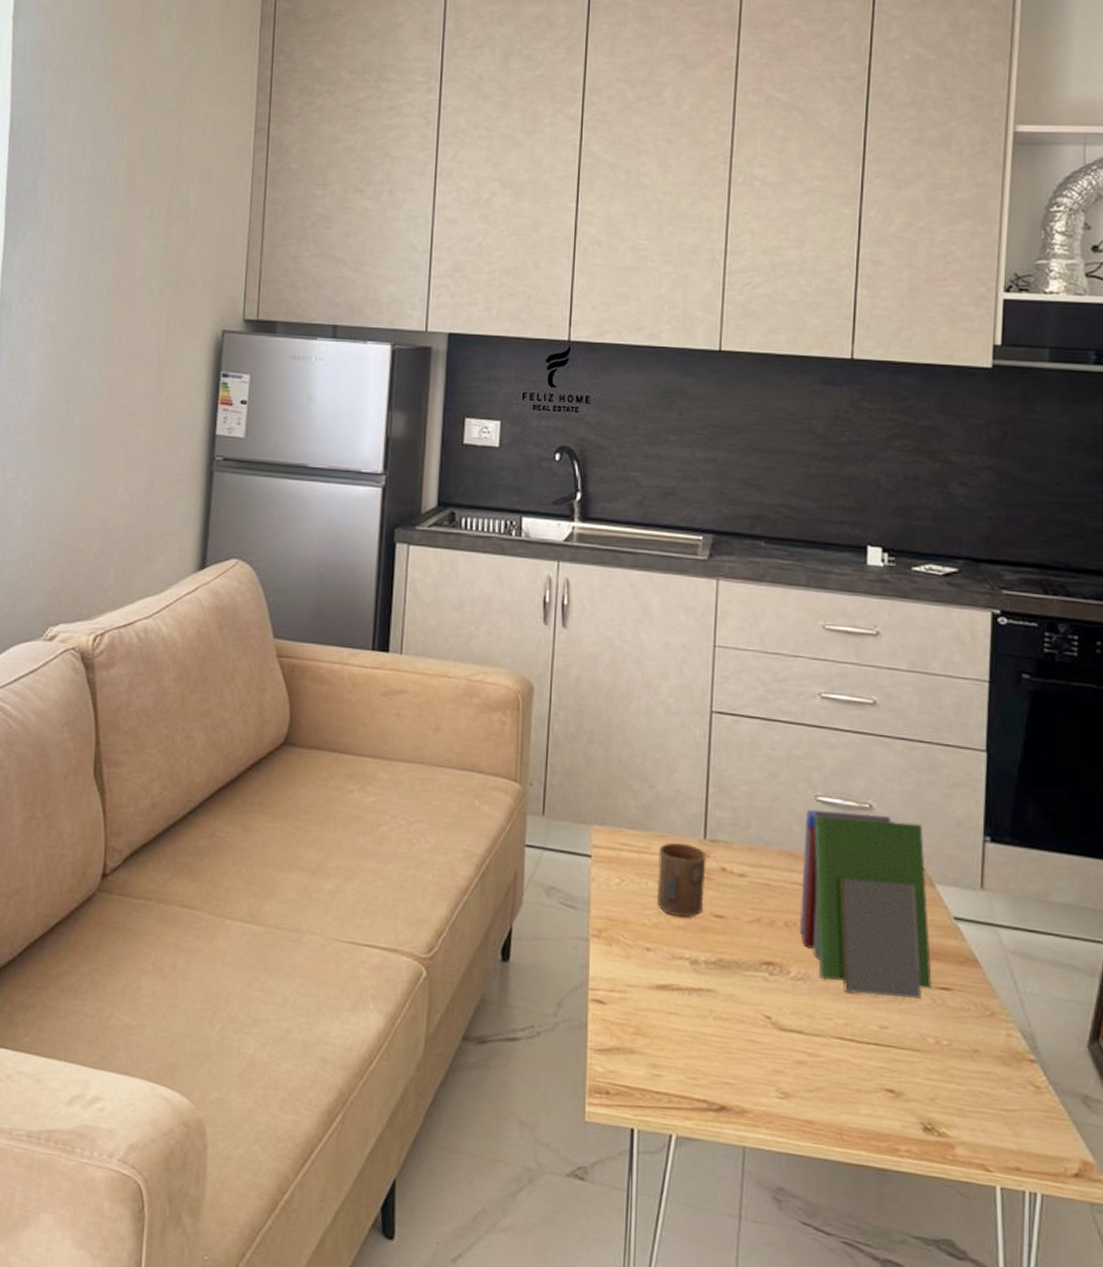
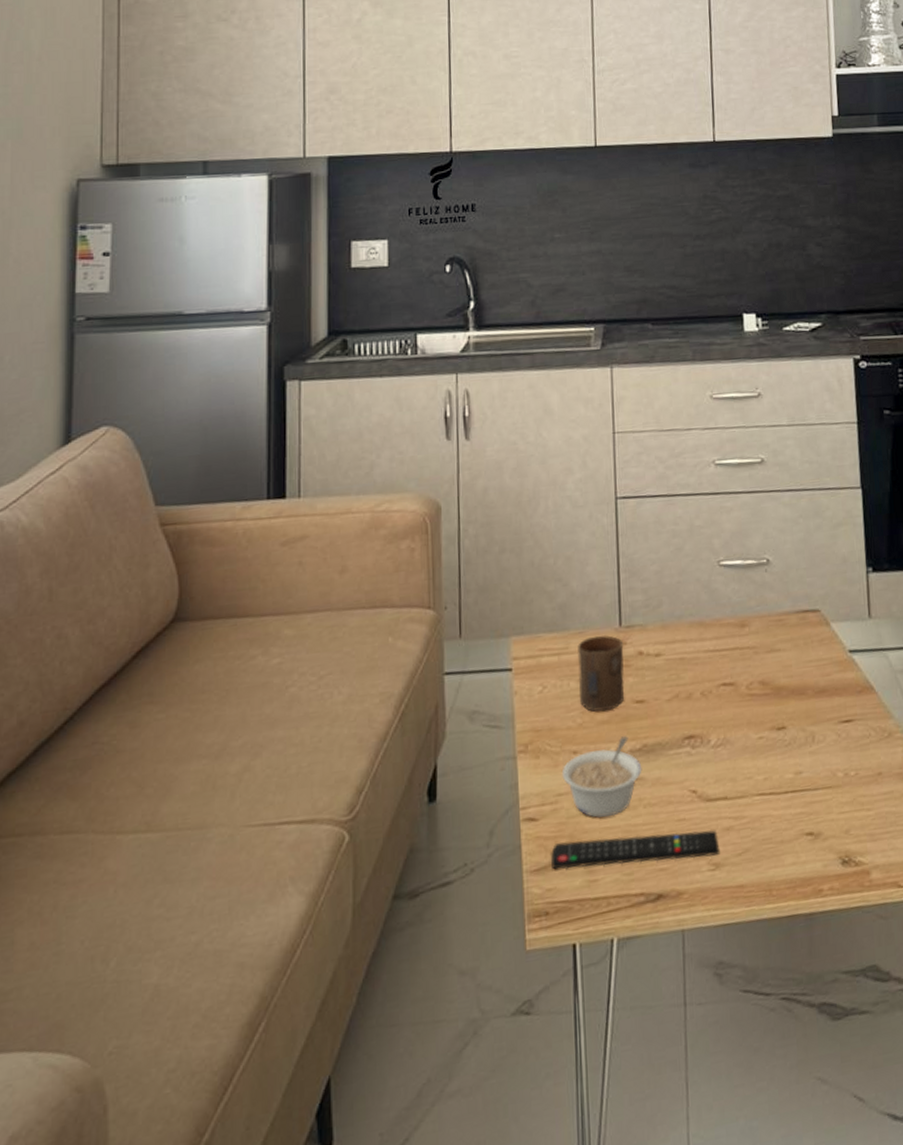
remote control: none [616,1030,791,1085] -> present [551,830,720,869]
legume: none [633,946,716,1020] -> present [561,736,642,818]
book: present [799,810,933,999] -> none [711,566,837,747]

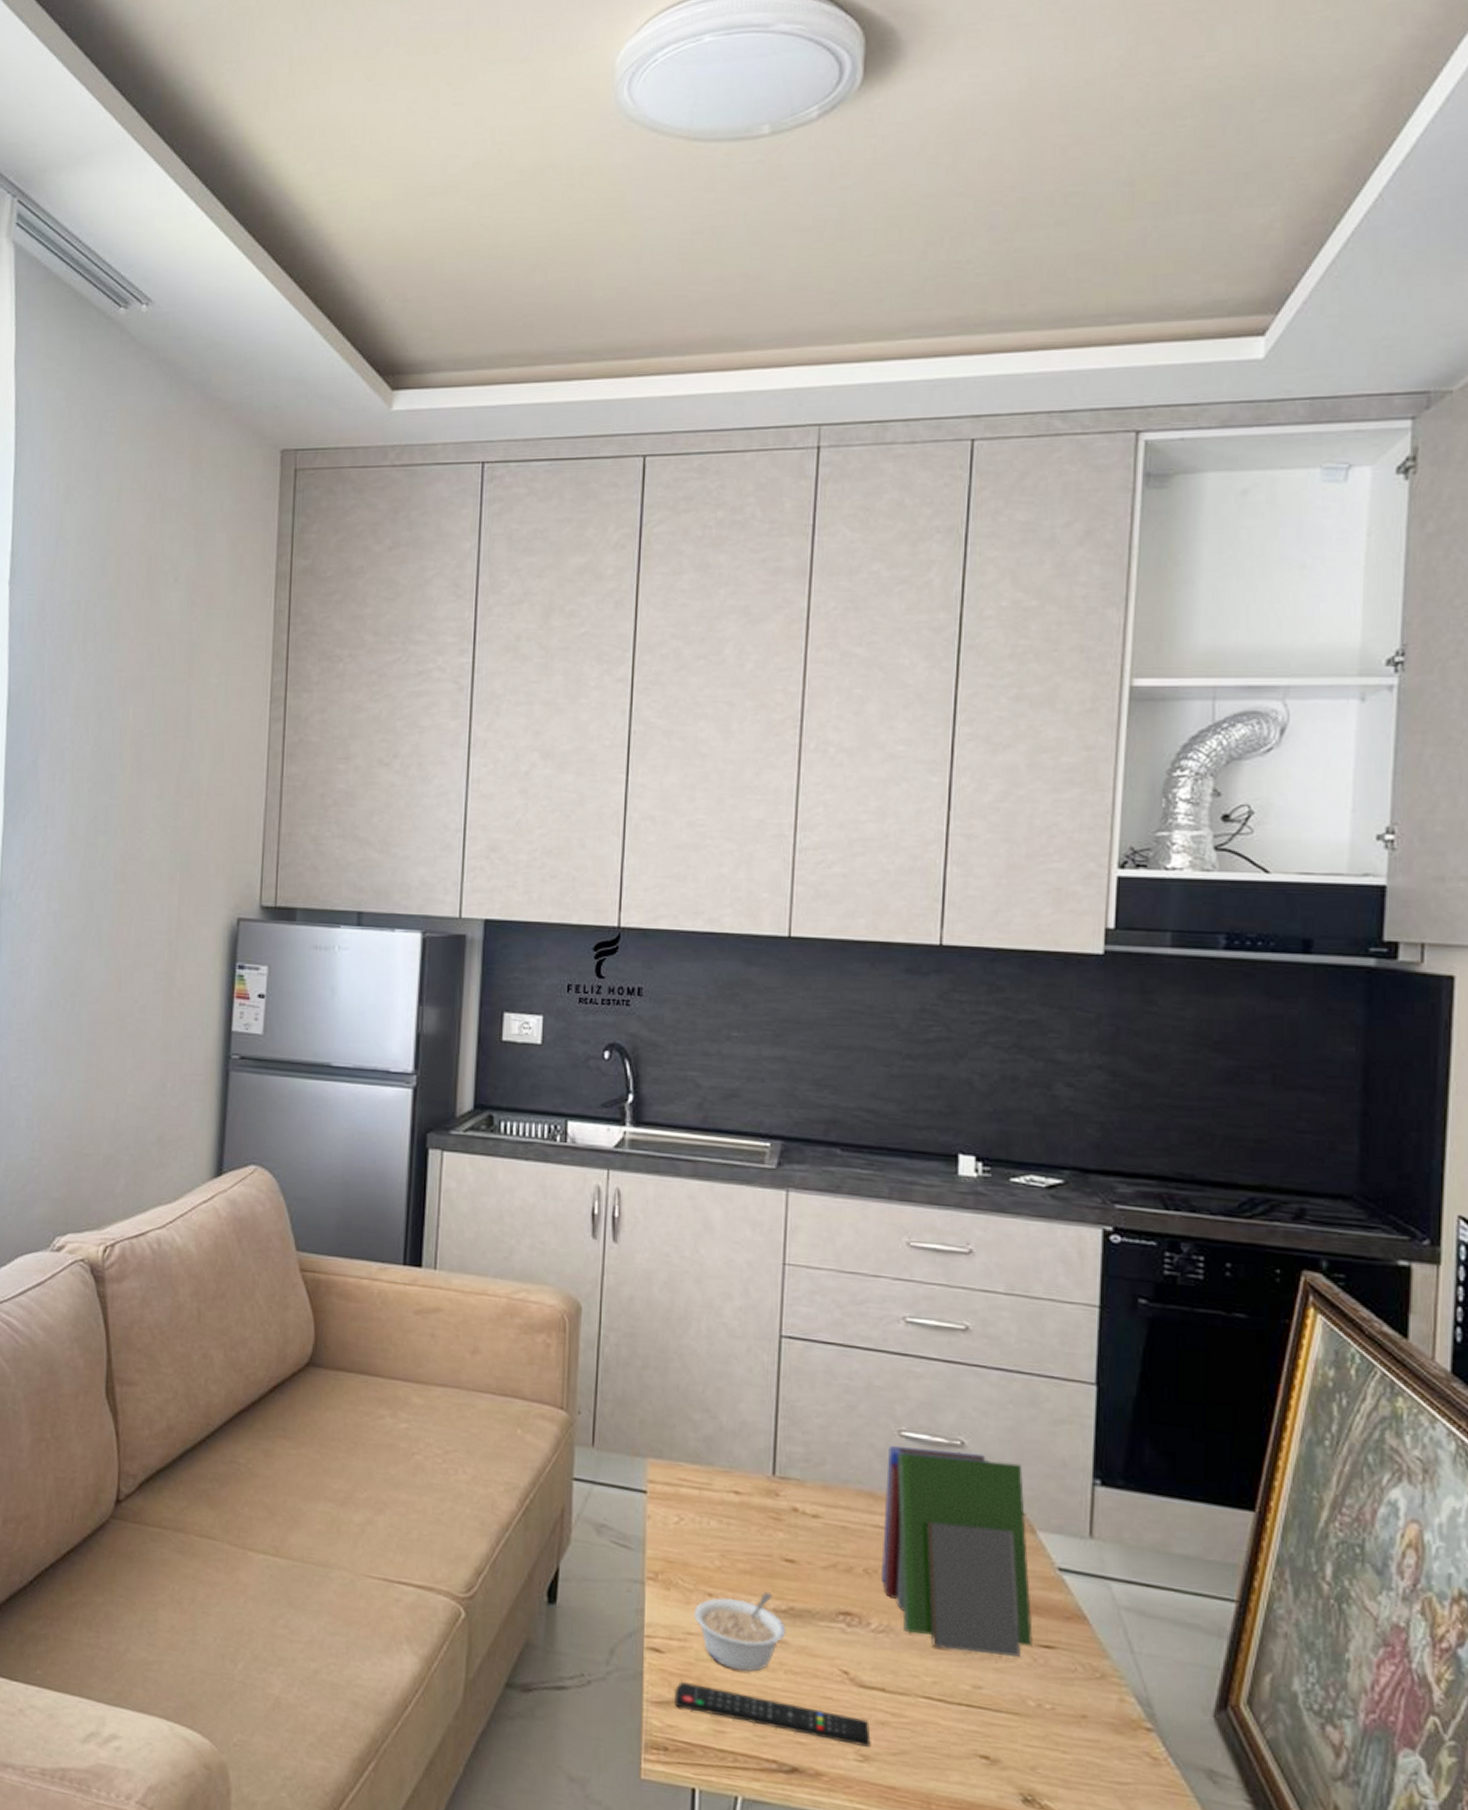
cup: present [578,634,625,712] -> none [720,1479,776,1561]
book: none [711,566,837,747] -> present [880,1446,1034,1657]

